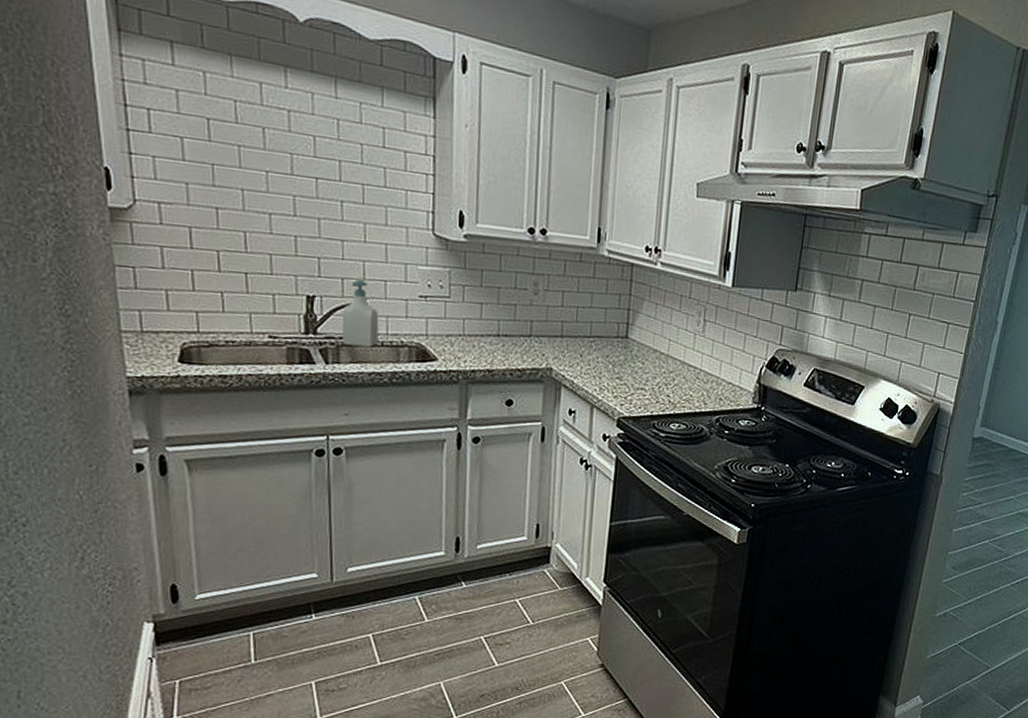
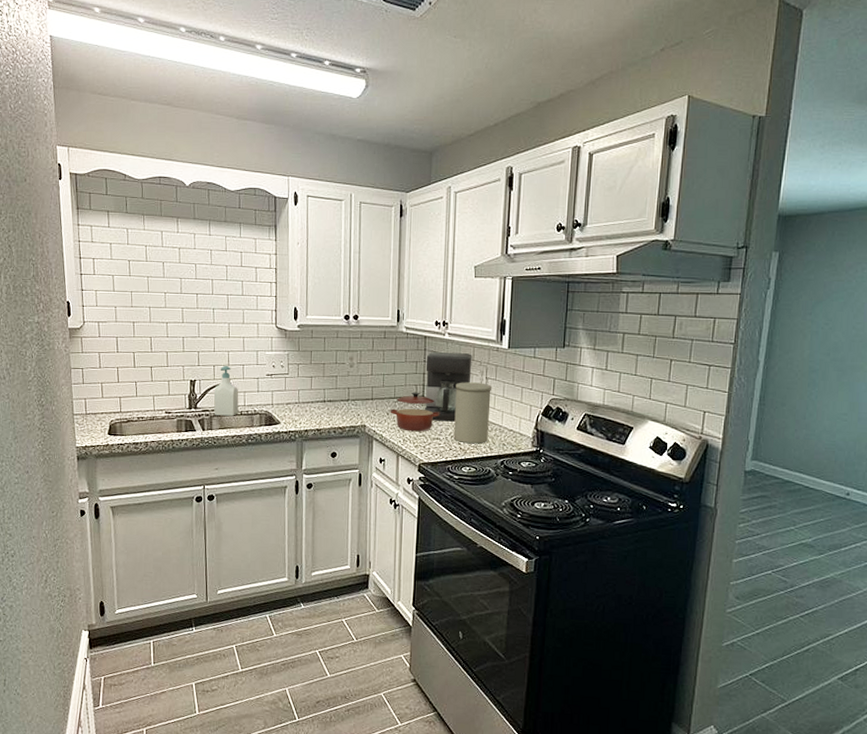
saucepan: none [584,330,647,380] -> present [390,392,440,432]
coffee maker: none [627,284,688,370] -> present [424,352,471,422]
canister: none [661,323,710,397] -> present [453,382,491,444]

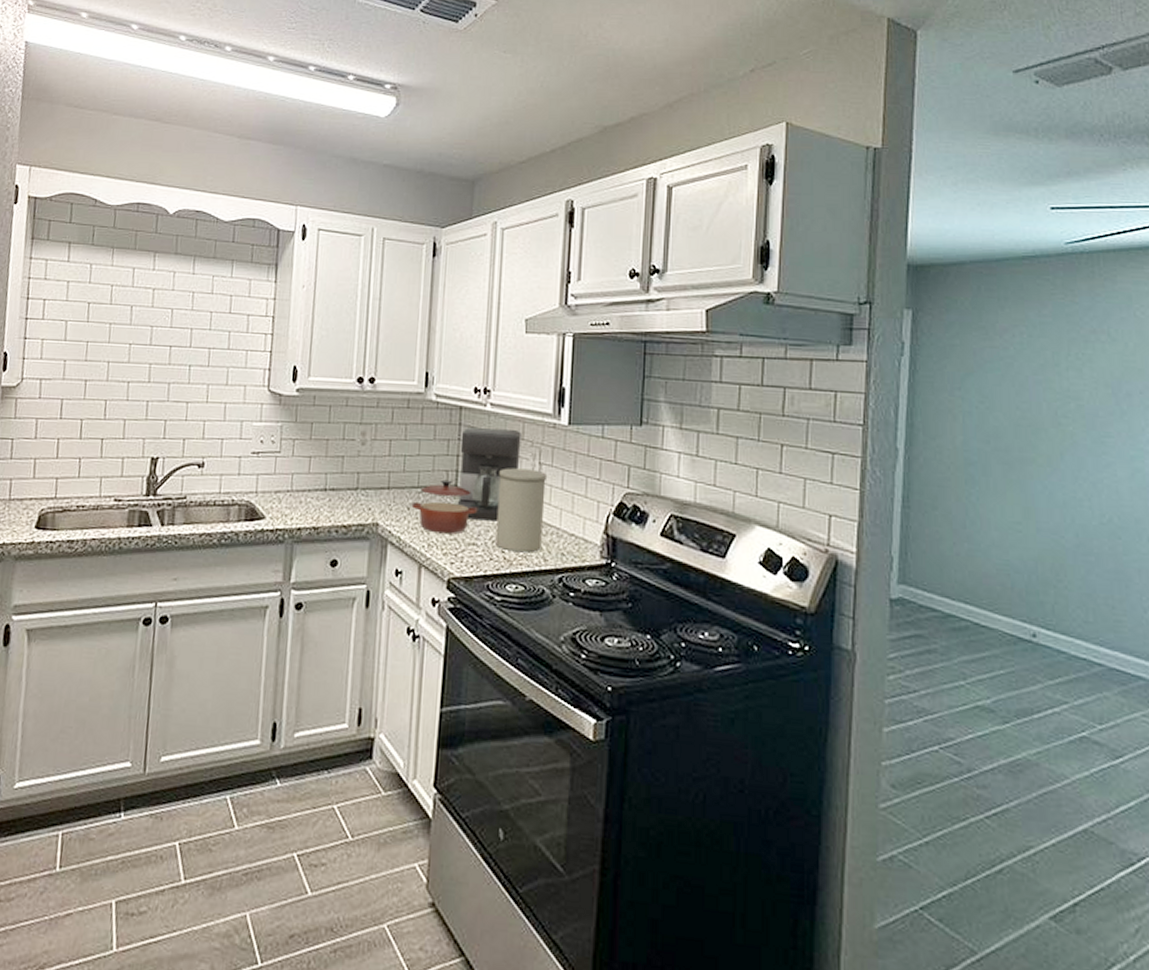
soap bottle: present [213,365,239,416] -> none [178,438,214,507]

